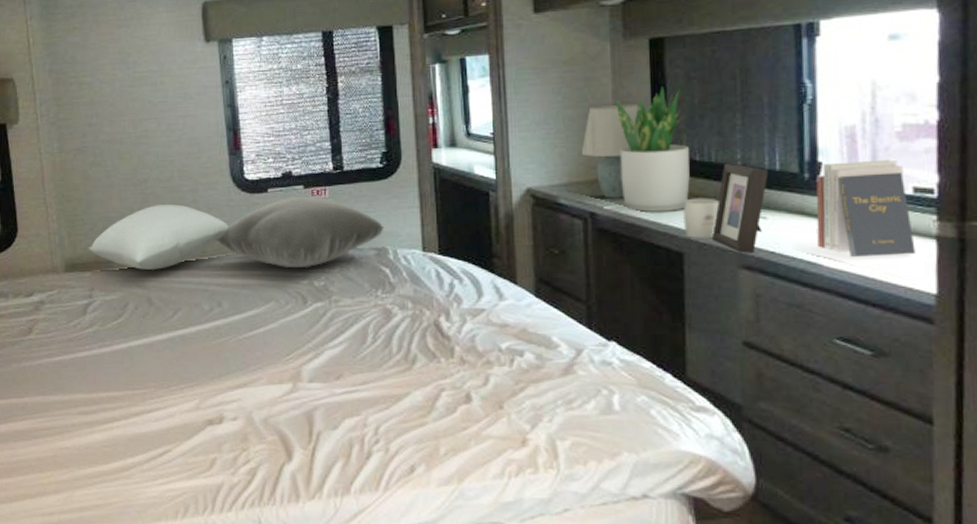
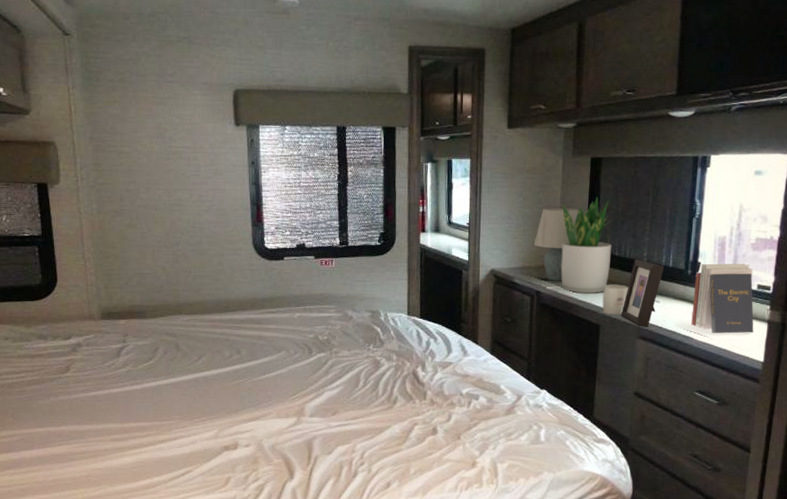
pillow: present [88,204,229,270] -> none [123,265,249,321]
pillow: present [215,196,384,269] -> none [237,265,378,324]

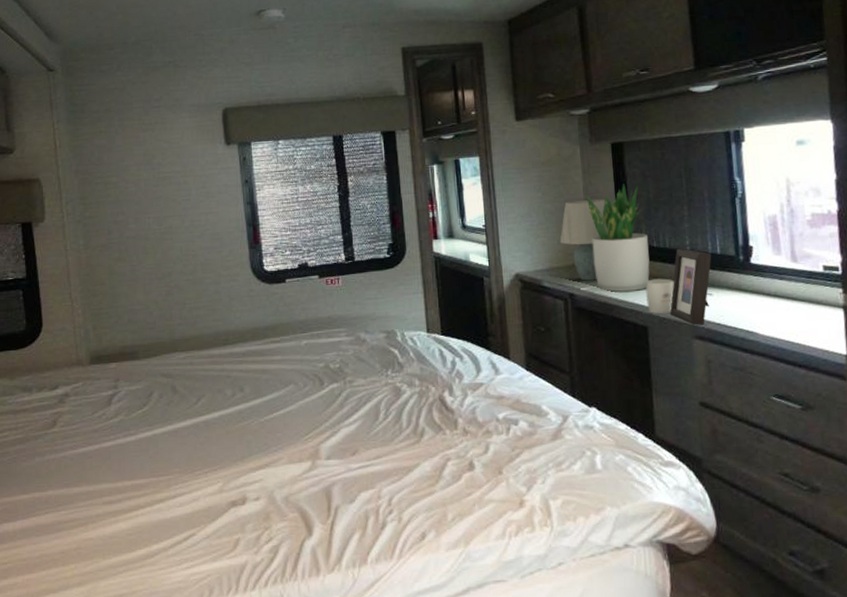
books: present [691,263,754,334] -> none [749,243,829,326]

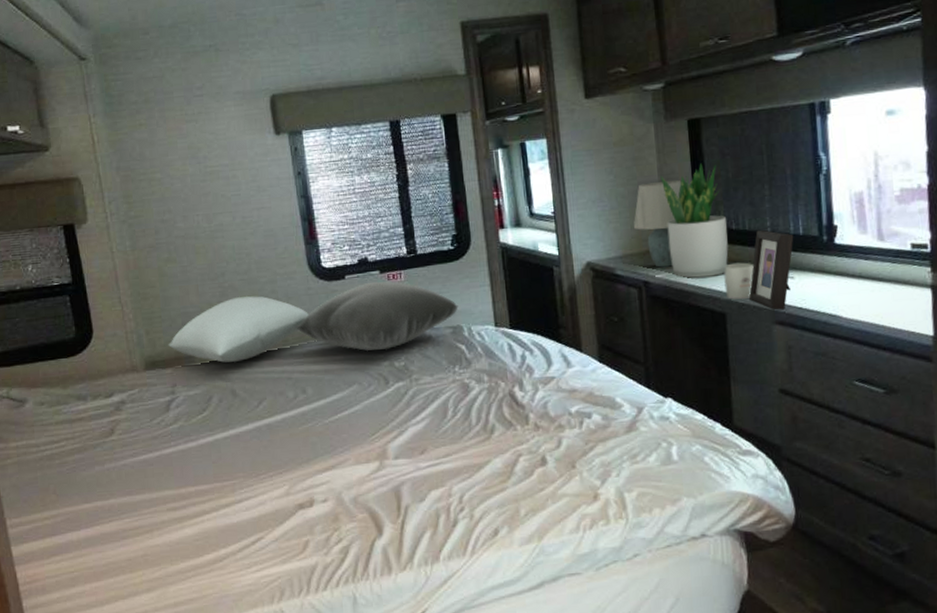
pillow: none [113,296,249,359] -> present [167,296,309,363]
pillow: none [237,285,393,353] -> present [296,281,458,352]

